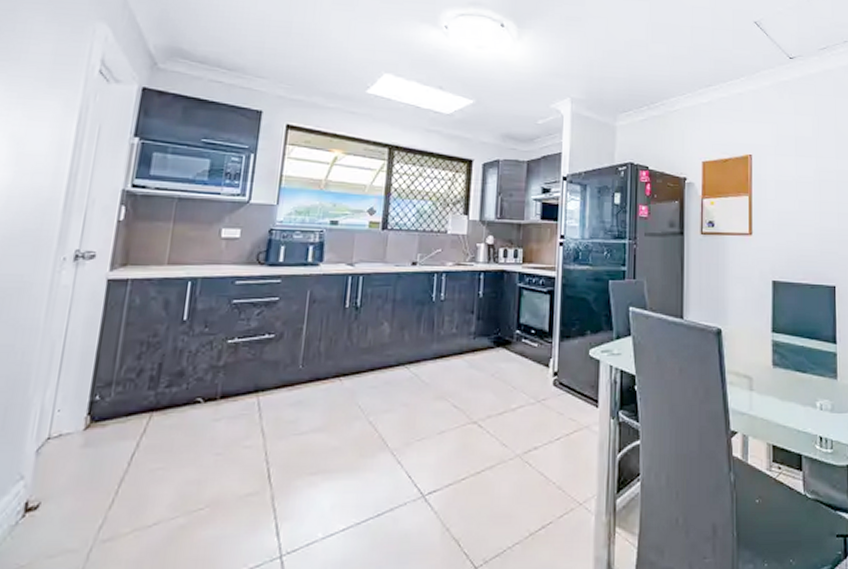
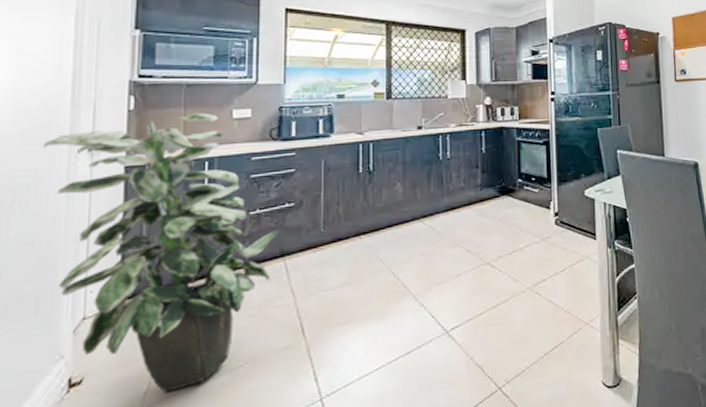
indoor plant: none [28,229,255,530] -> present [42,113,278,393]

